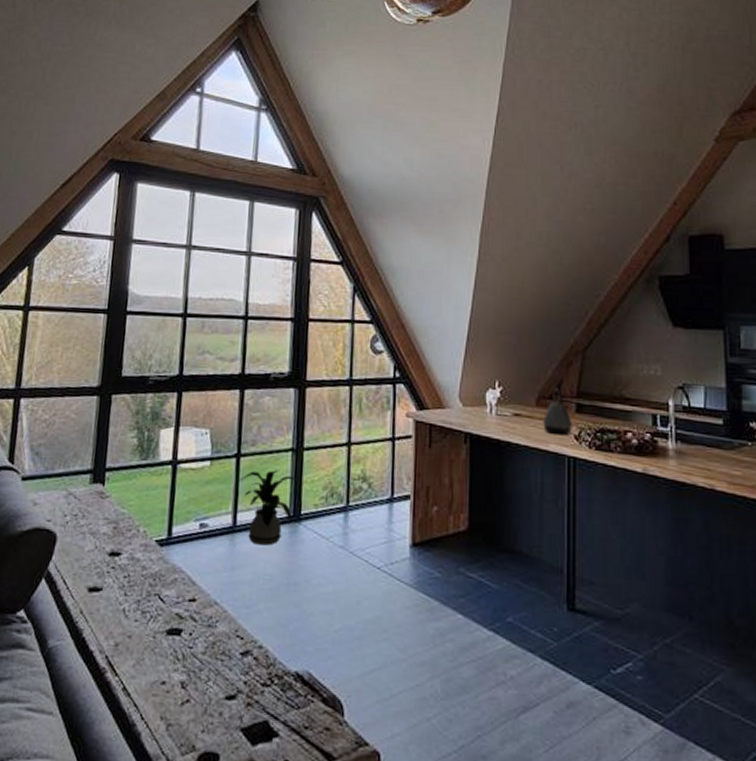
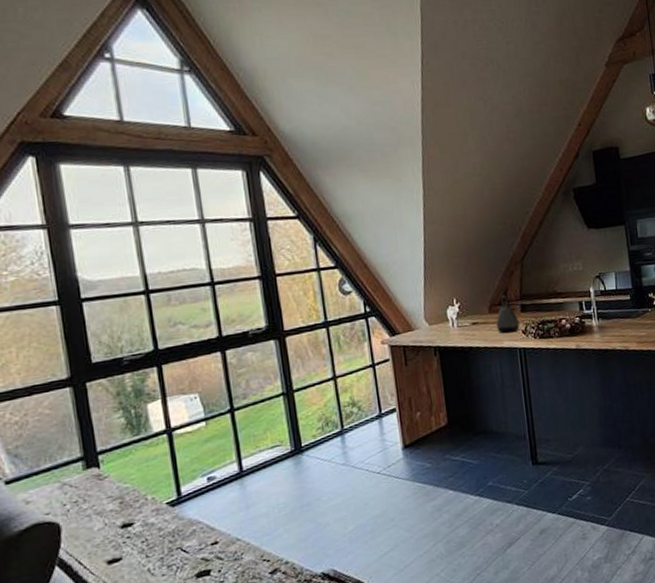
house plant: present [239,470,302,546] -> none [237,415,297,482]

